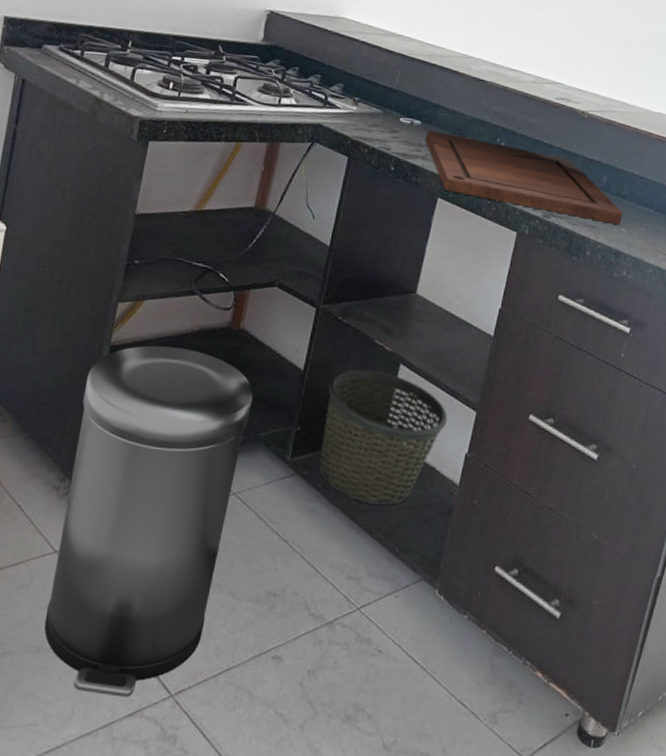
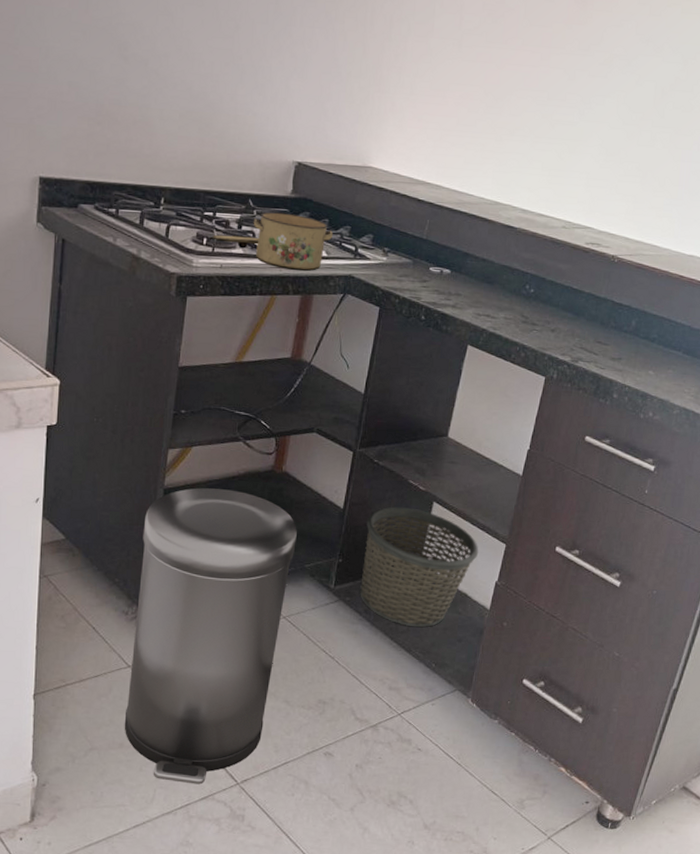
cooking pot: none [177,58,303,119] -> present [210,212,333,272]
cutting board: present [425,130,623,225] -> none [455,279,651,367]

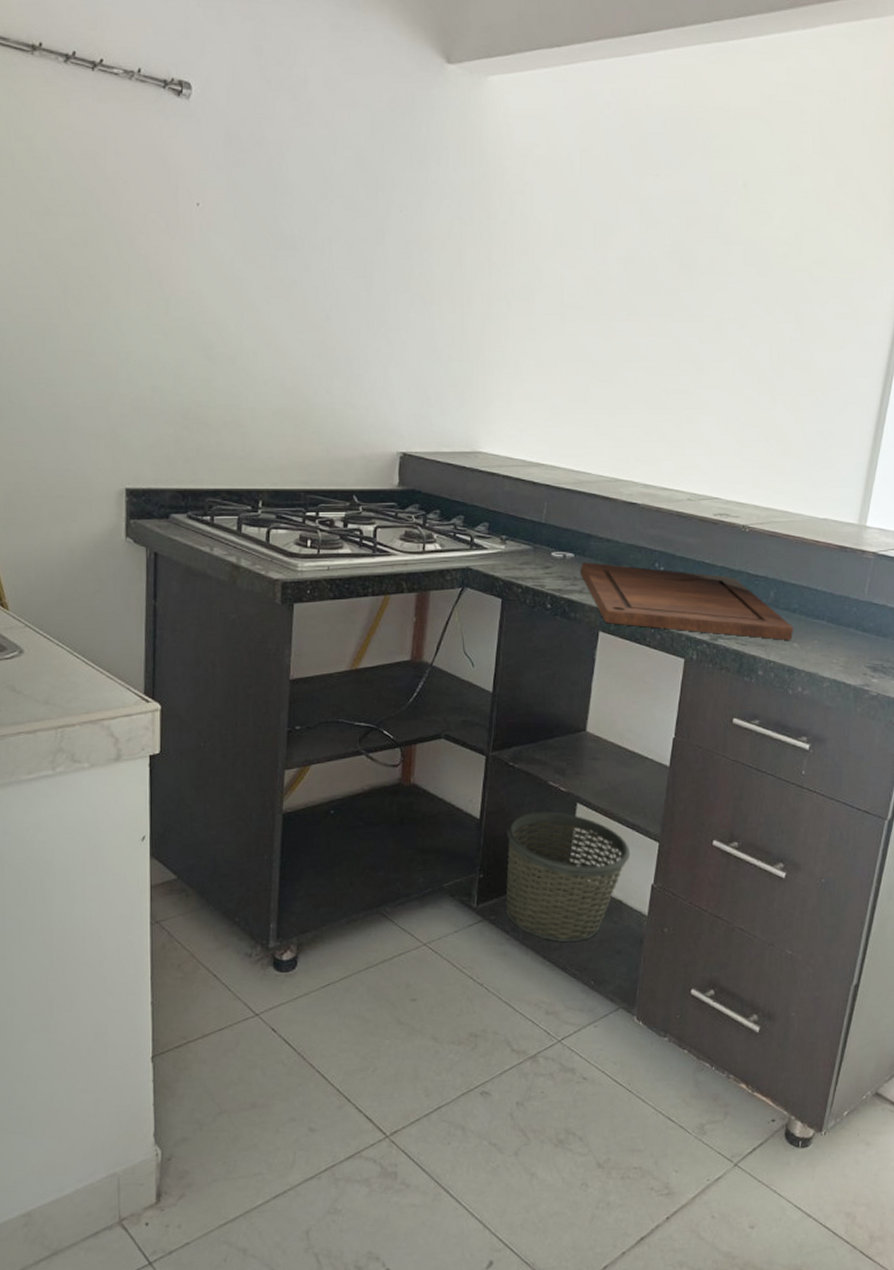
pedal bin: present [124,488,297,785] -> none [255,808,432,1142]
cooking pot: present [210,212,333,272] -> none [314,507,445,567]
cutting board: none [455,279,651,367] -> present [580,562,794,640]

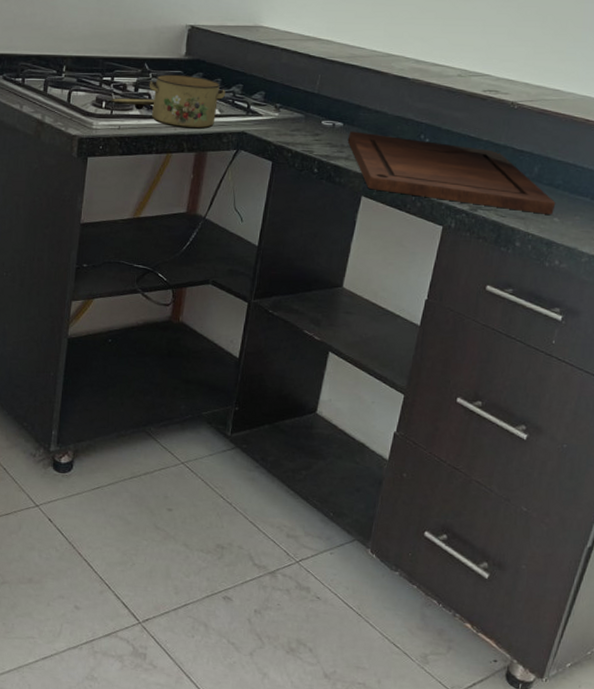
cooking pot: none [314,507,445,567] -> present [108,74,225,130]
basket: present [505,811,631,943] -> none [256,356,376,477]

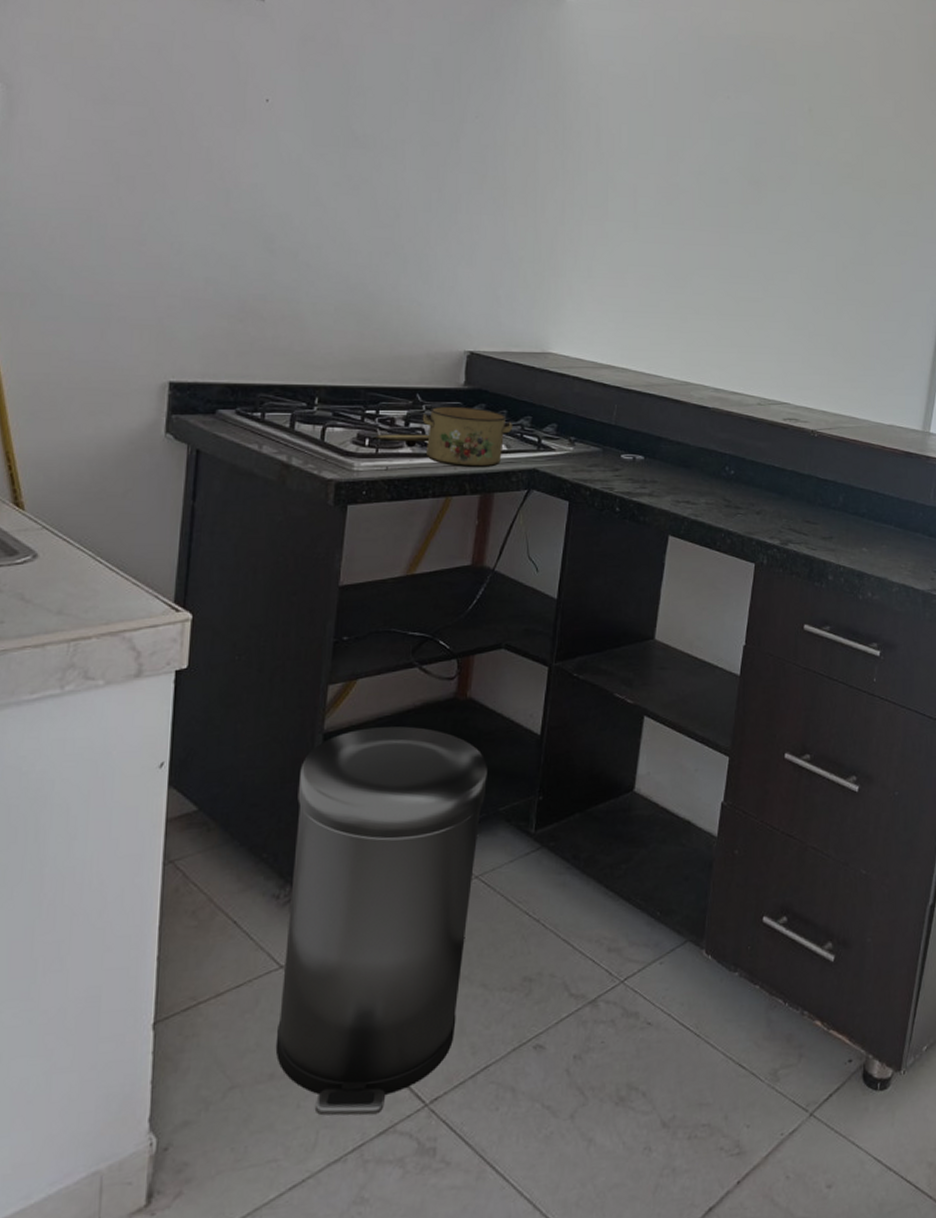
pedal bin: none [33,337,194,622] -> present [275,726,487,1116]
cutting board: present [347,131,556,215] -> none [650,465,863,545]

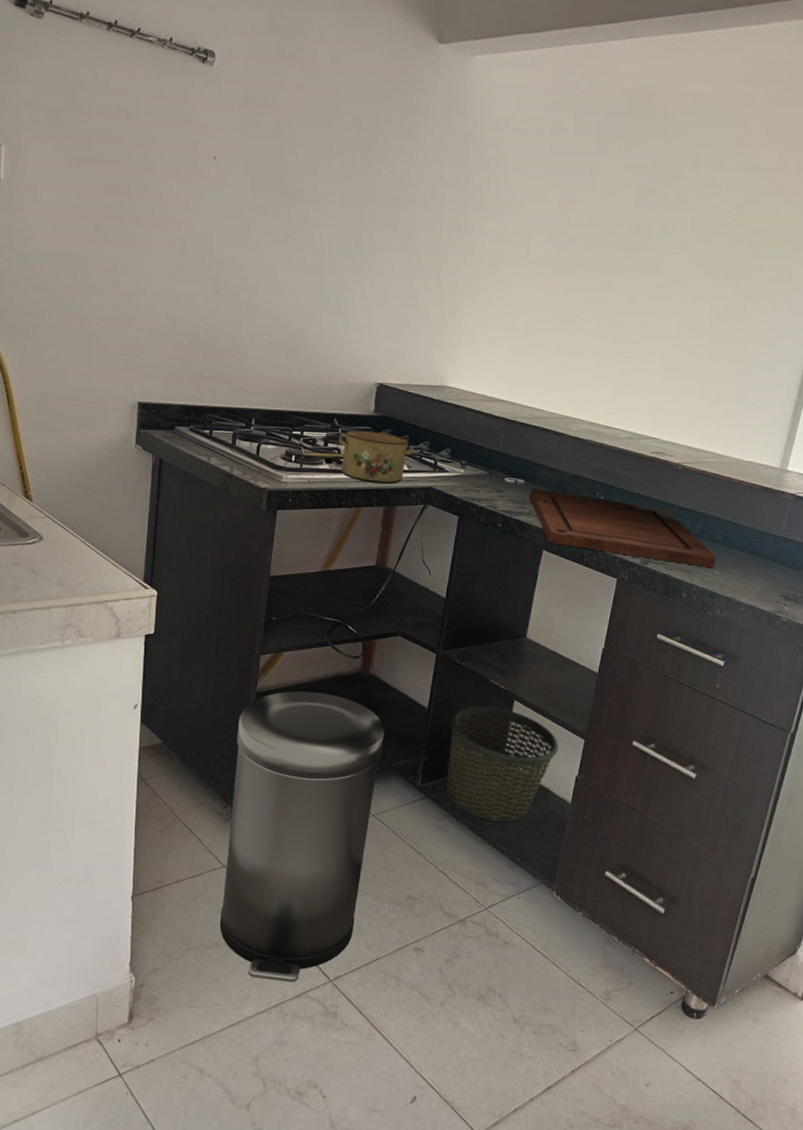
basket: none [566,725,700,870] -> present [445,705,559,823]
cutting board: none [650,465,863,545] -> present [529,488,717,568]

